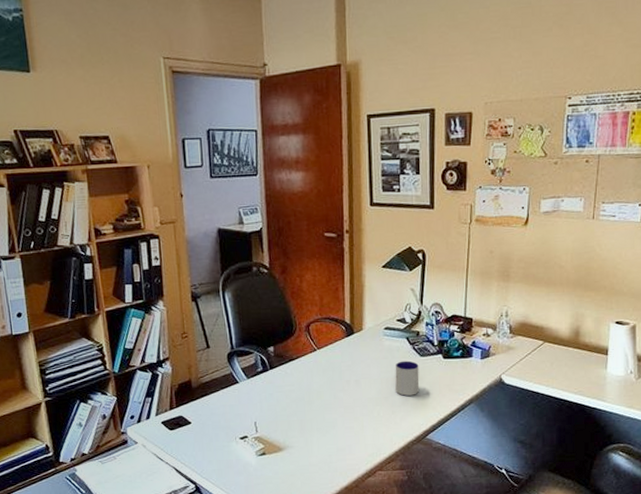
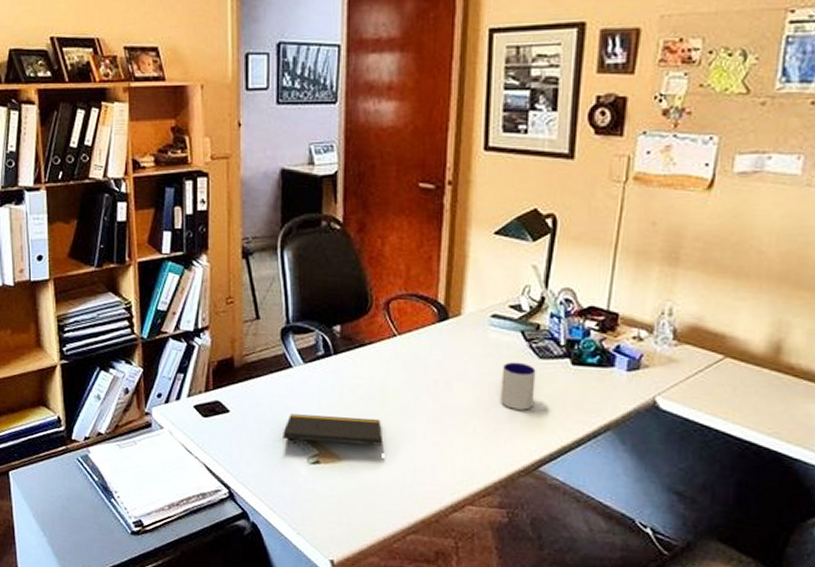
notepad: none [235,414,313,441] -> present [283,414,384,454]

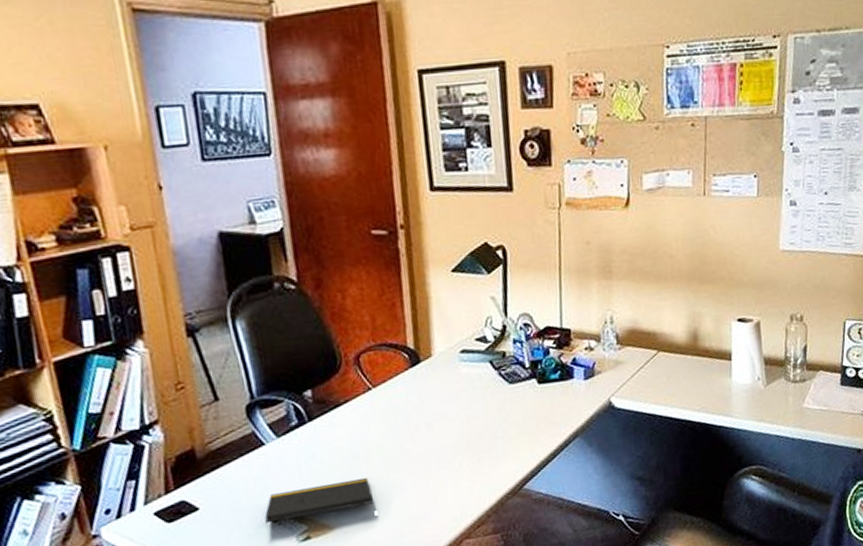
mug: present [500,362,536,410] -> none [477,391,510,437]

